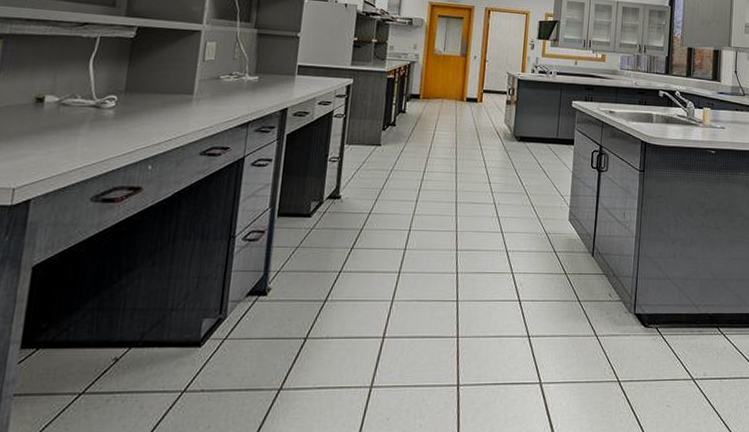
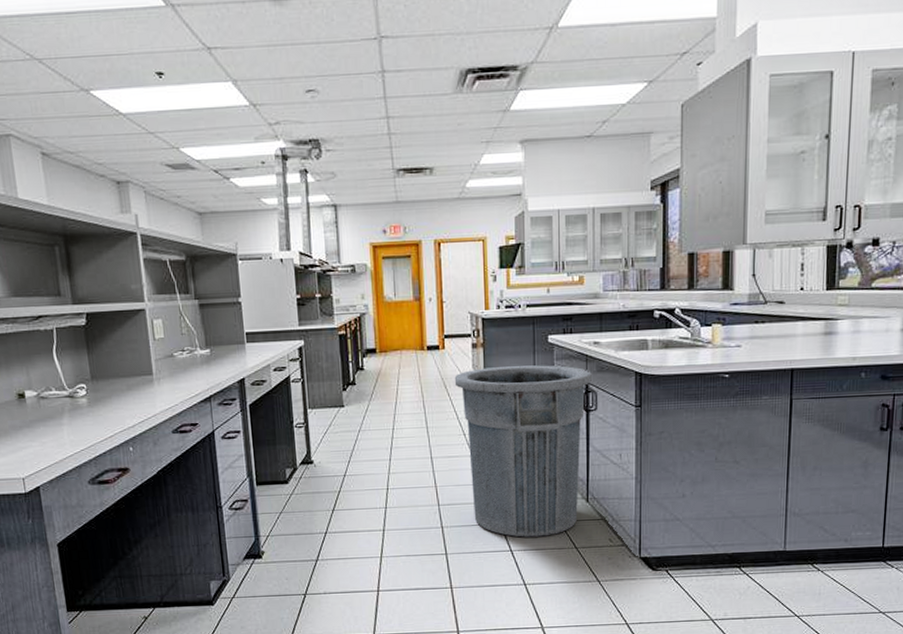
trash can: none [487,123,606,288] -> present [454,365,592,537]

